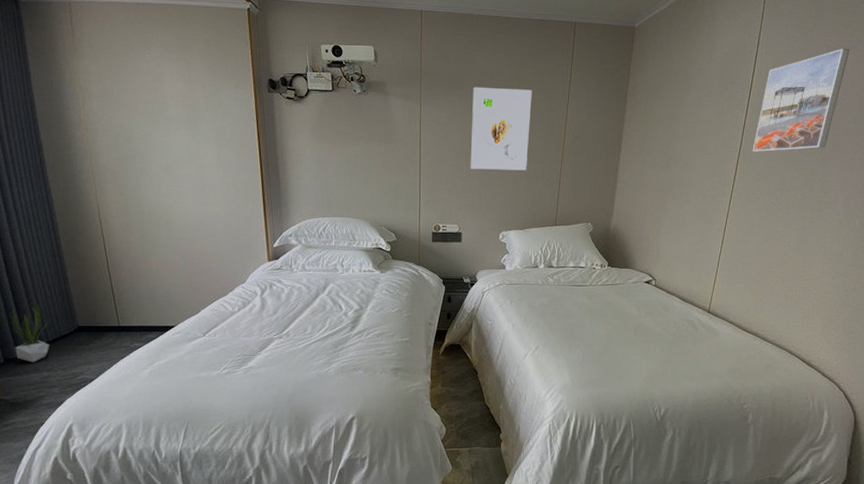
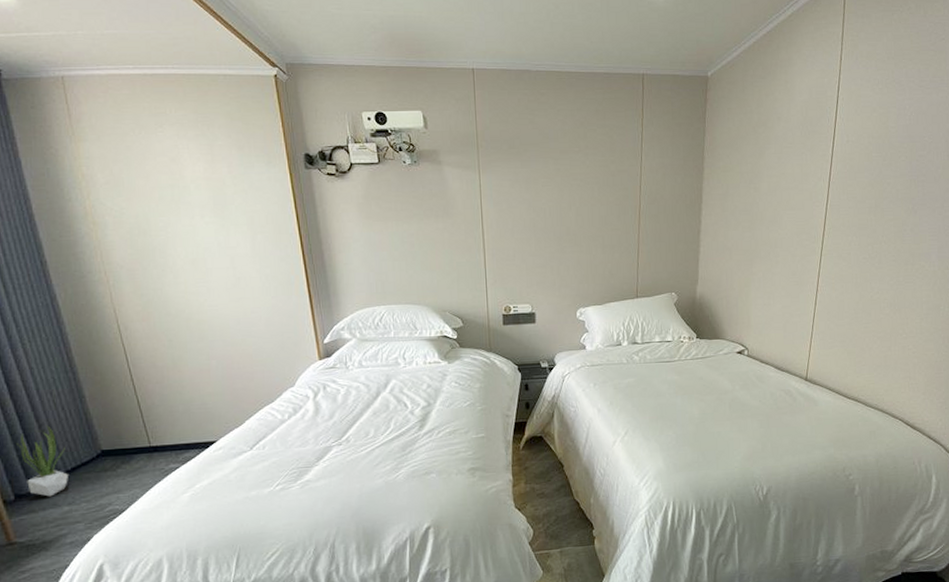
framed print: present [470,86,532,171] -> none [536,150,602,242]
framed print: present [752,49,850,152] -> none [840,90,933,204]

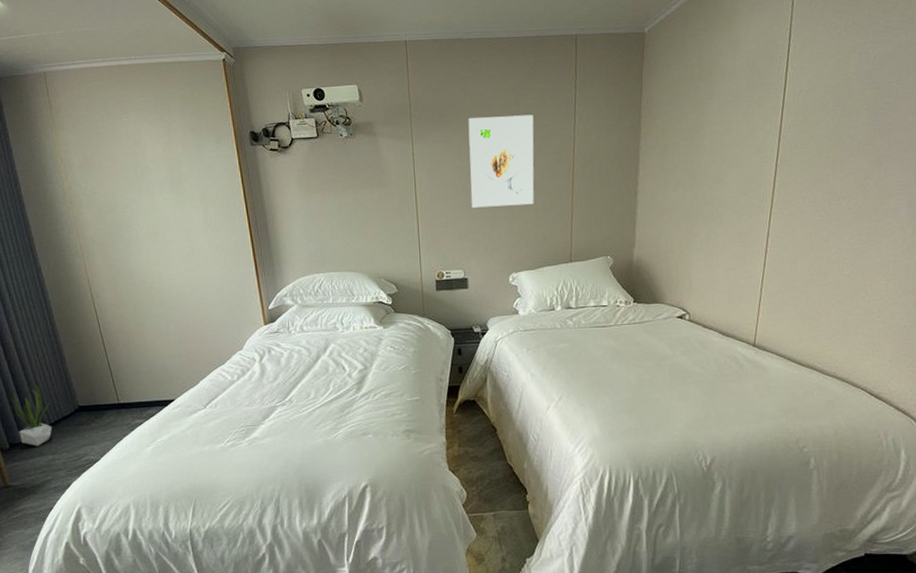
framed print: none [536,150,602,242] -> present [468,114,534,208]

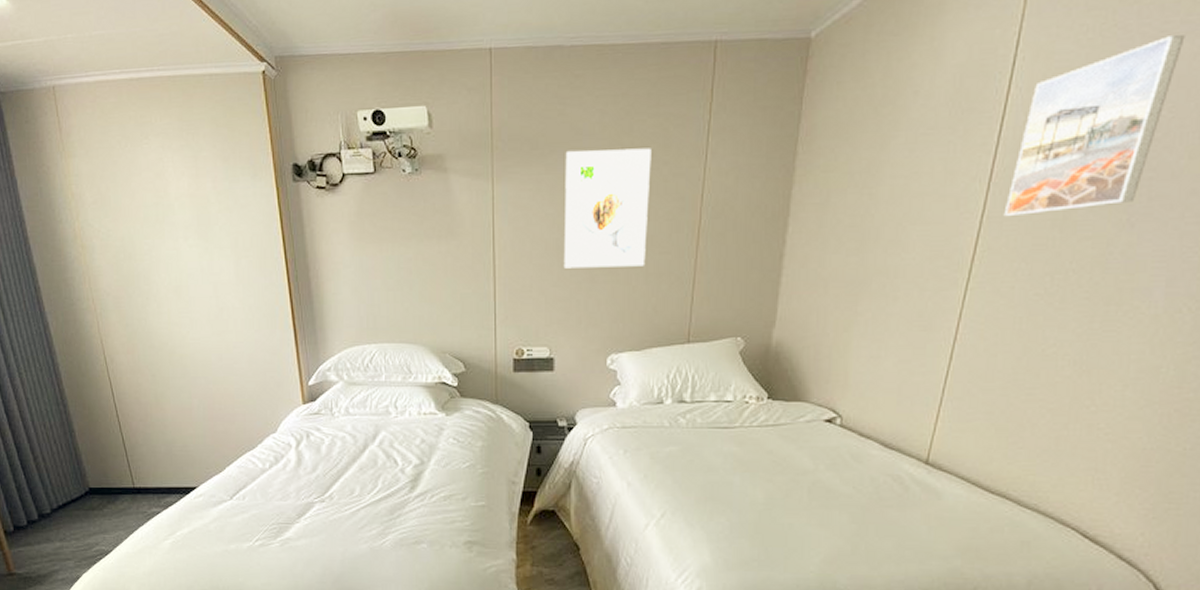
potted plant: present [10,383,53,446] -> none [15,458,61,531]
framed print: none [791,30,901,159] -> present [1003,35,1185,216]

